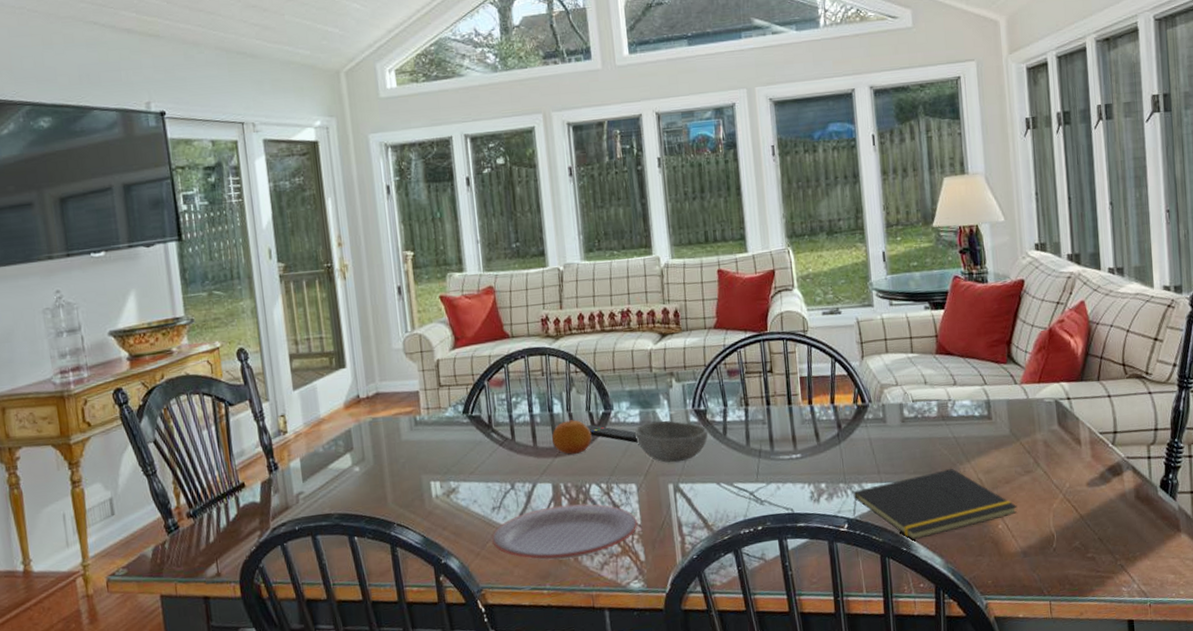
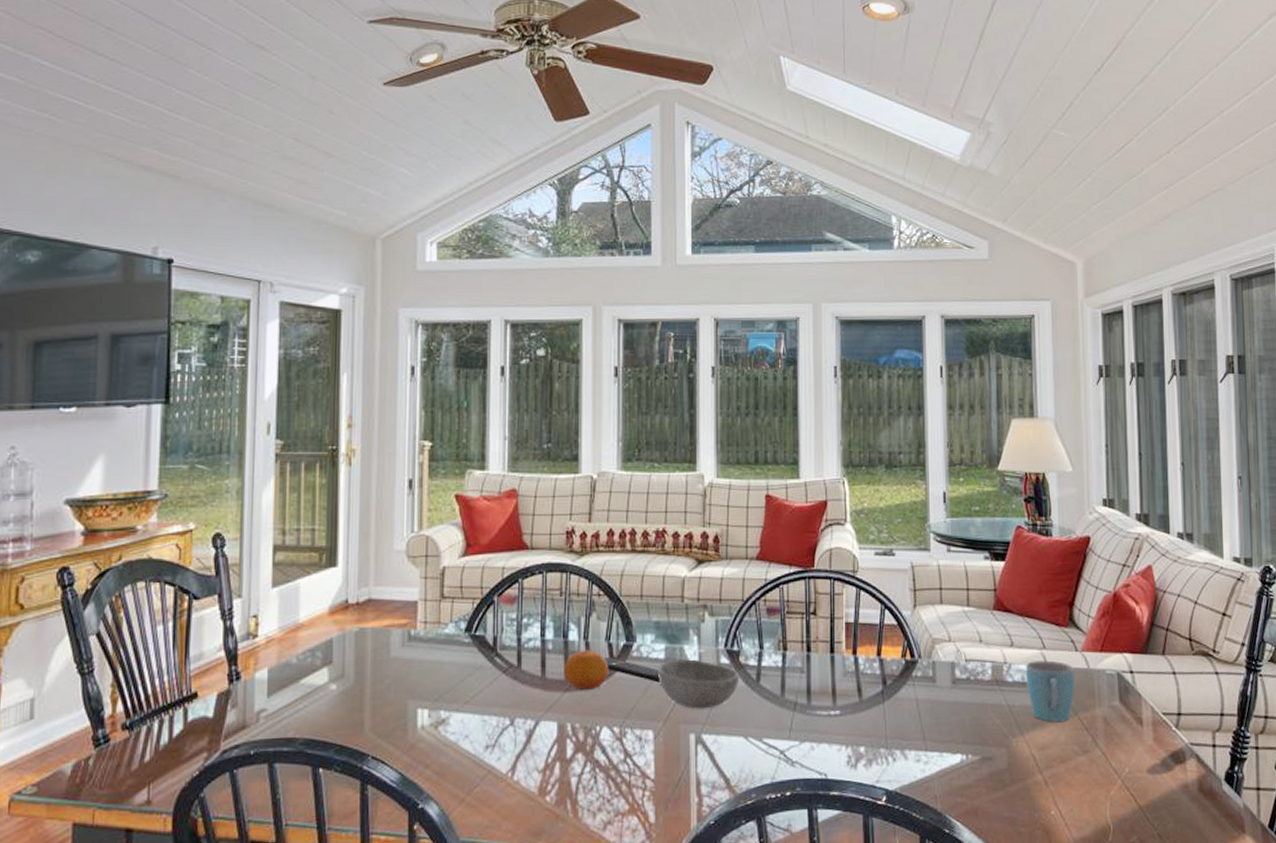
plate: present [492,503,638,560] -> none [481,748,651,815]
notepad: present [852,469,1017,541] -> none [892,741,1072,822]
mug: none [969,394,1016,449] -> present [1025,660,1074,722]

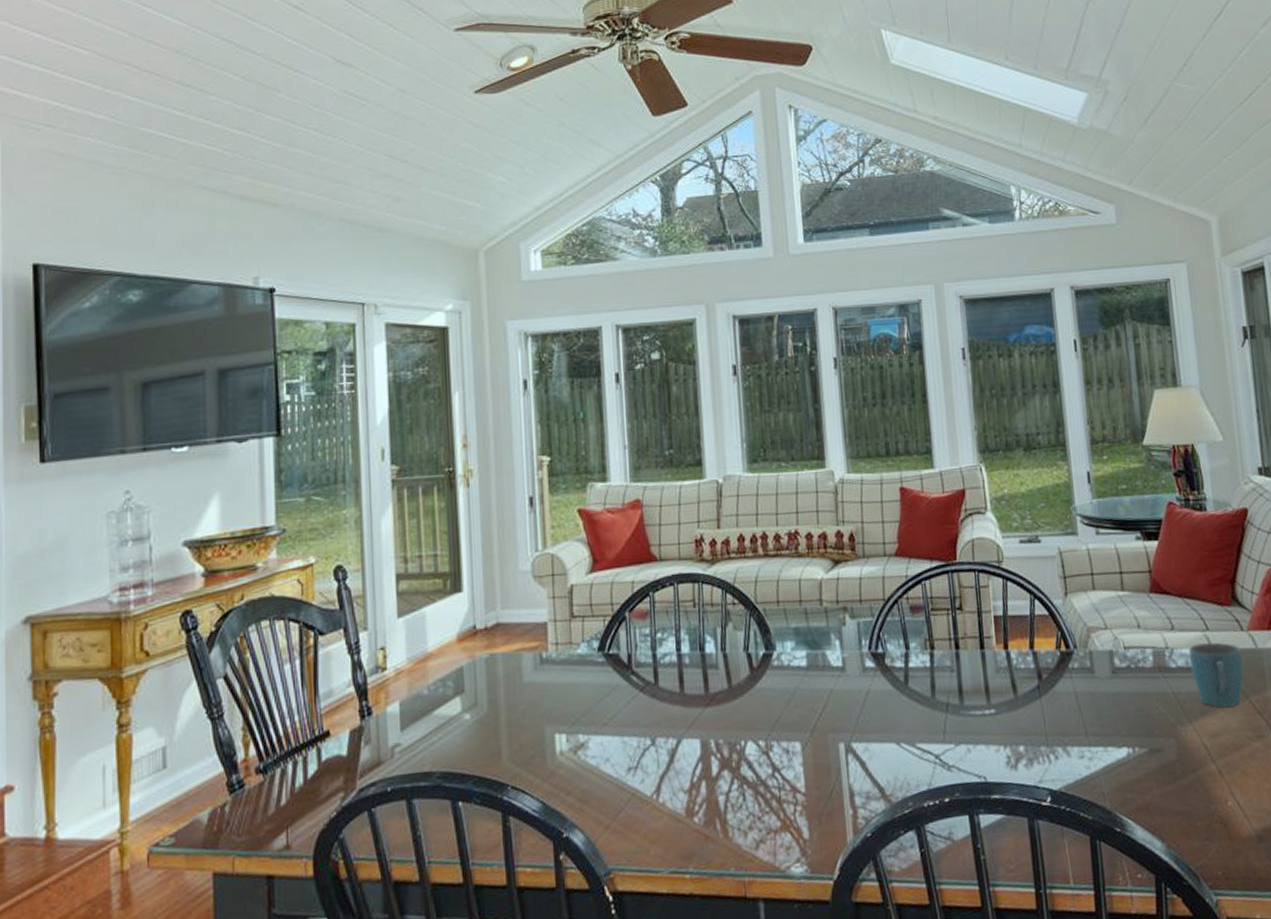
fruit: present [564,650,609,690] -> none [703,661,750,704]
remote control: present [603,657,661,683] -> none [743,668,805,692]
bowl: present [658,659,740,709] -> none [801,665,887,717]

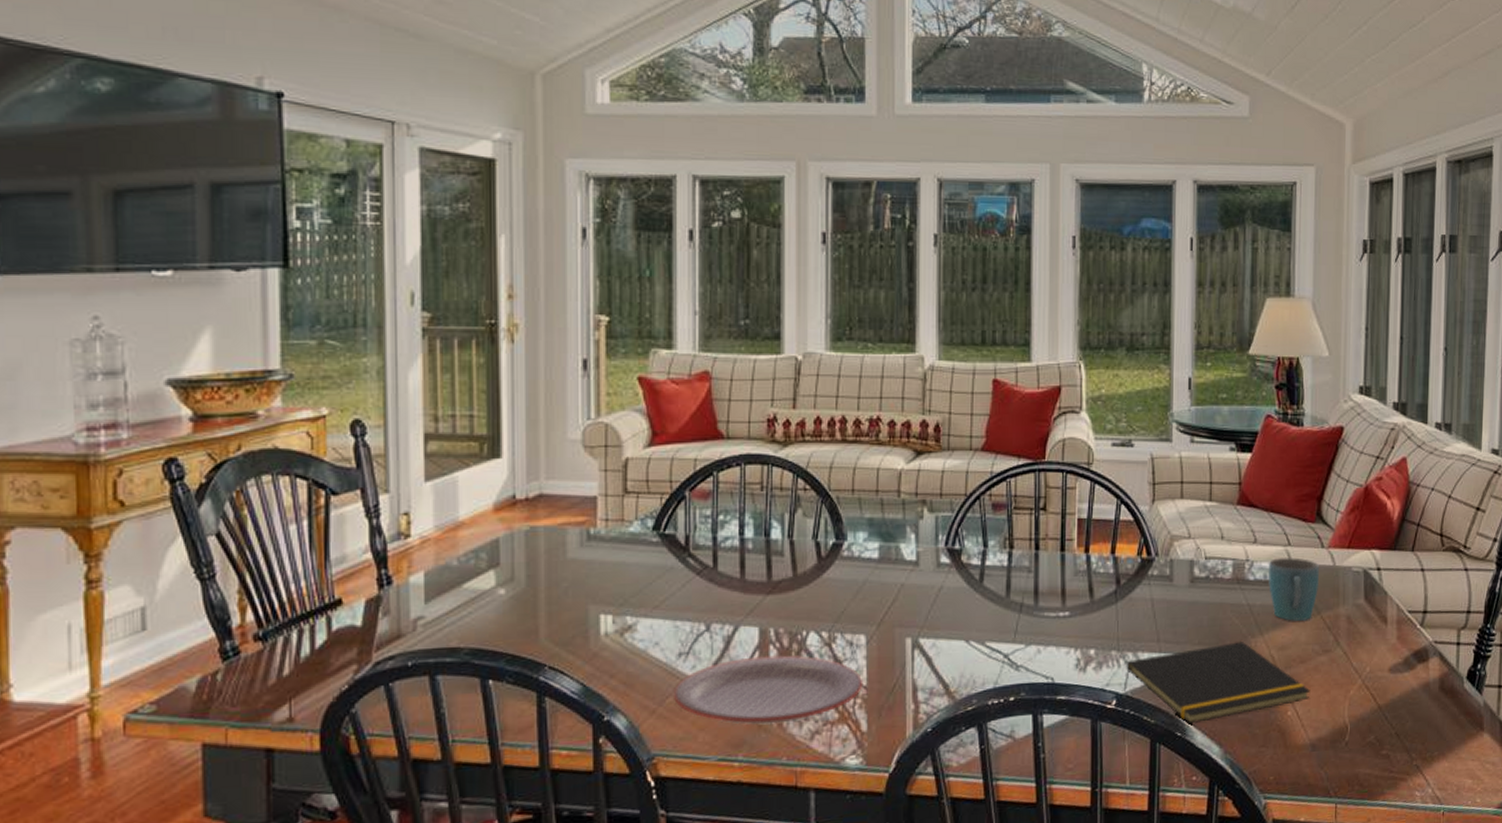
plate: none [625,765,802,836] -> present [674,655,863,725]
notepad: none [1056,731,1249,819] -> present [1123,642,1311,725]

